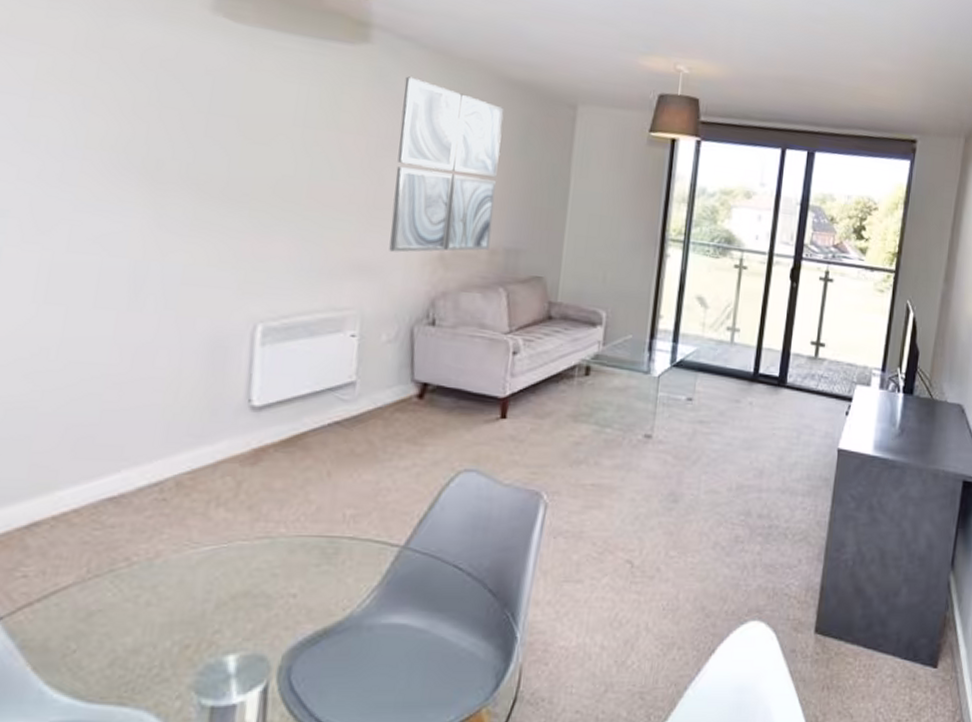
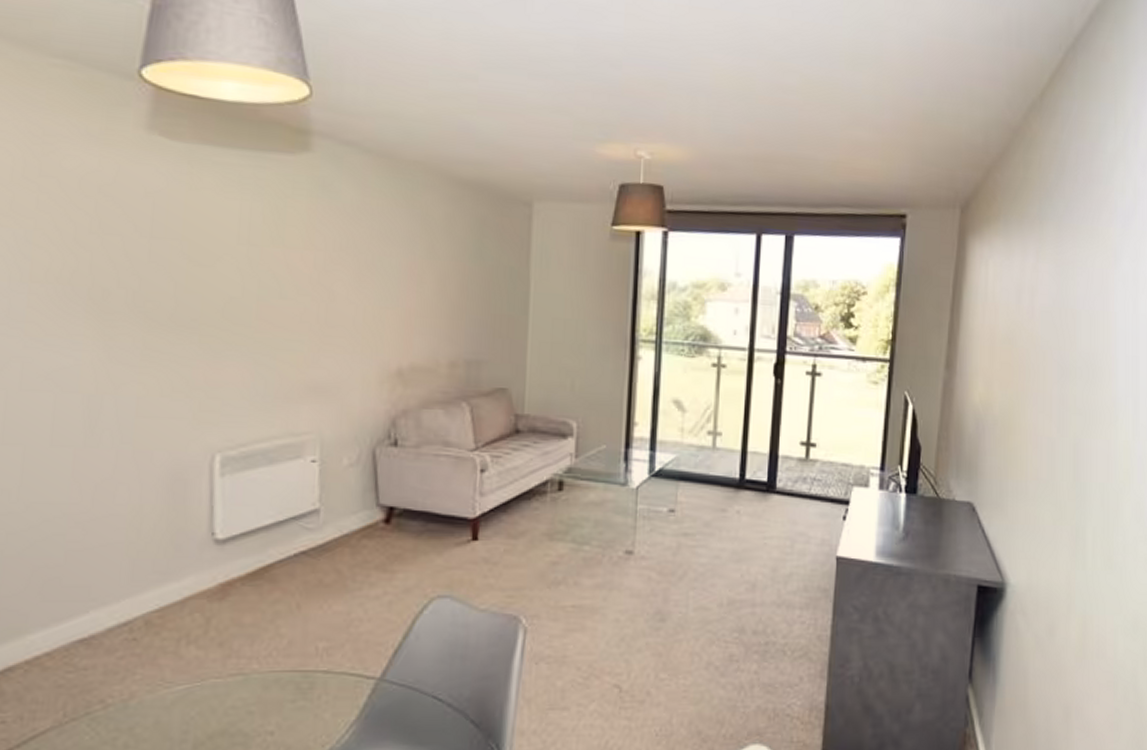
wall art: present [389,76,505,252] -> none [344,184,456,371]

